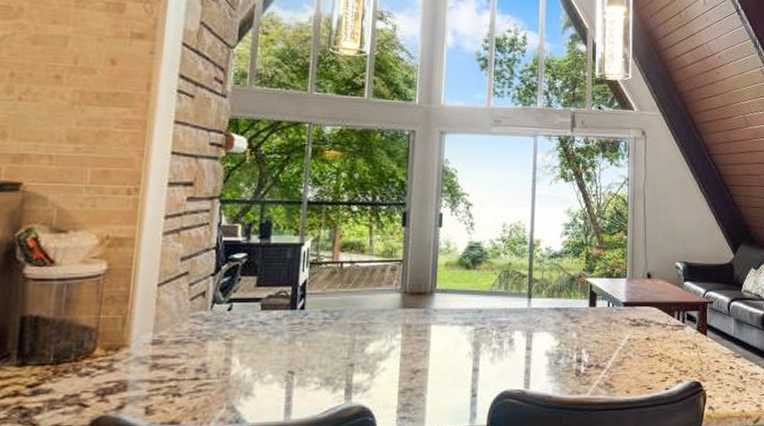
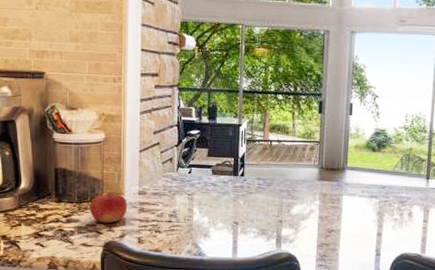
fruit: none [72,344,134,391] -> present [90,191,128,223]

